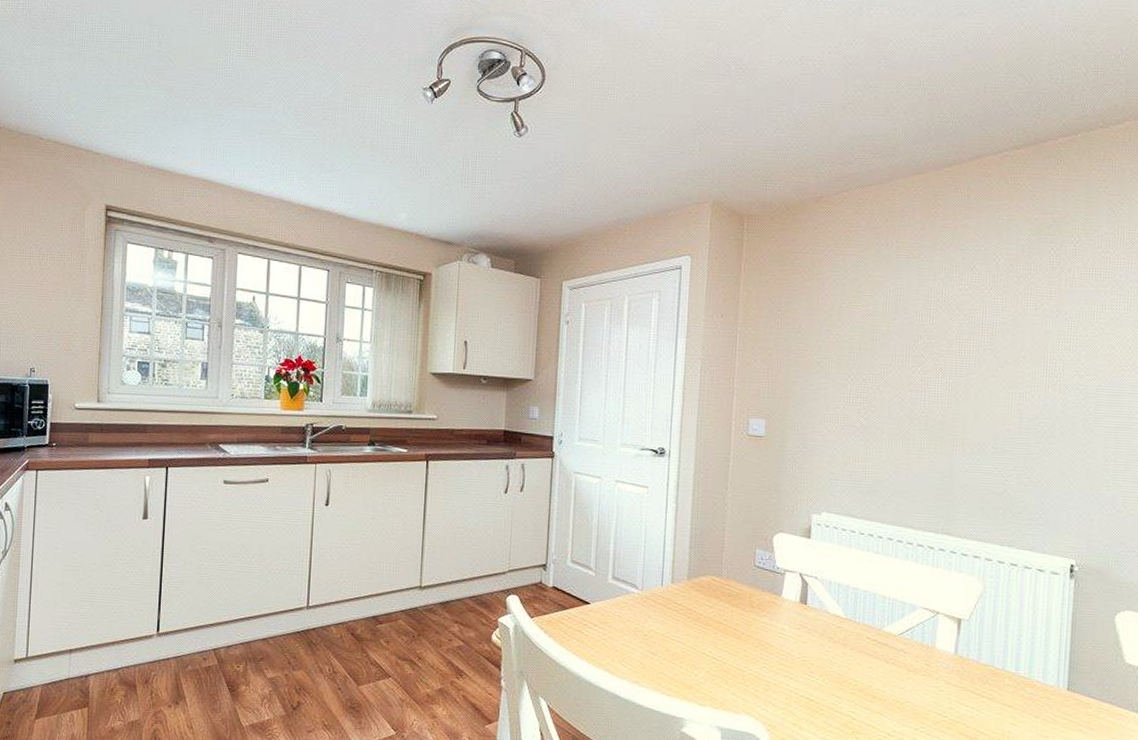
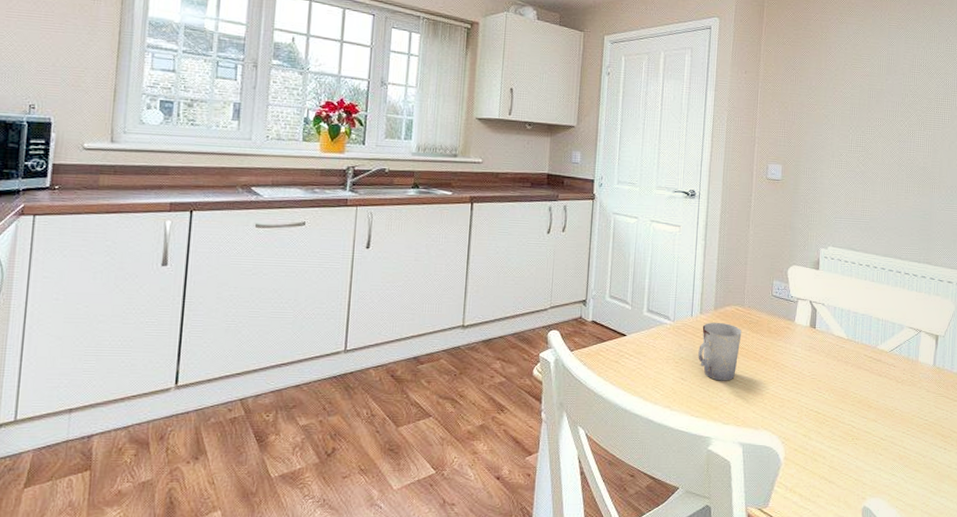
cup: none [669,593,720,658] -> present [698,322,742,381]

